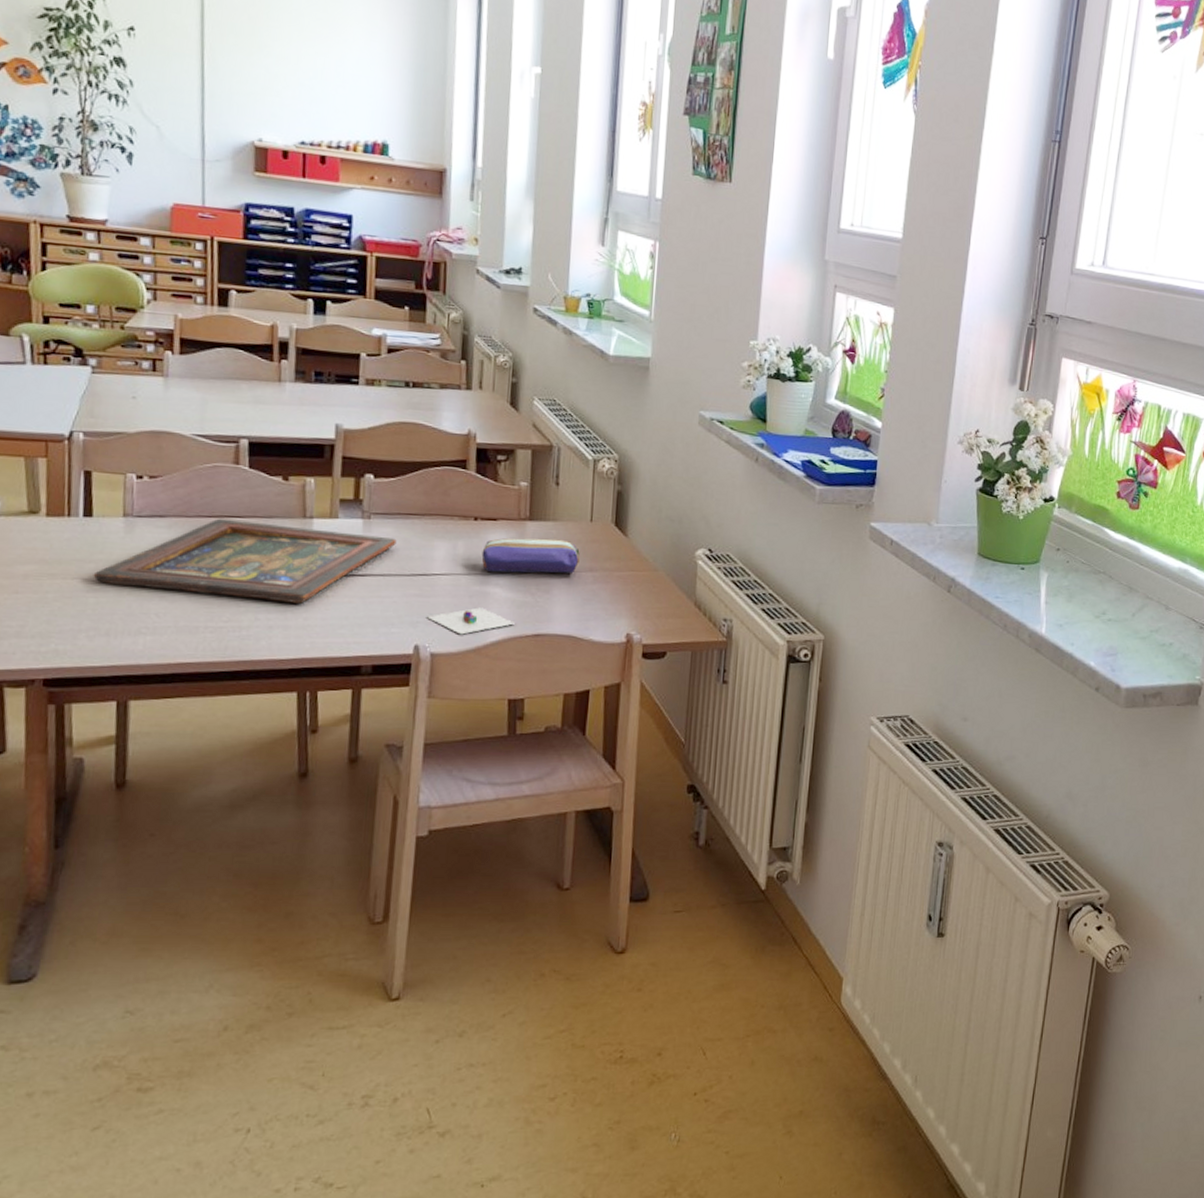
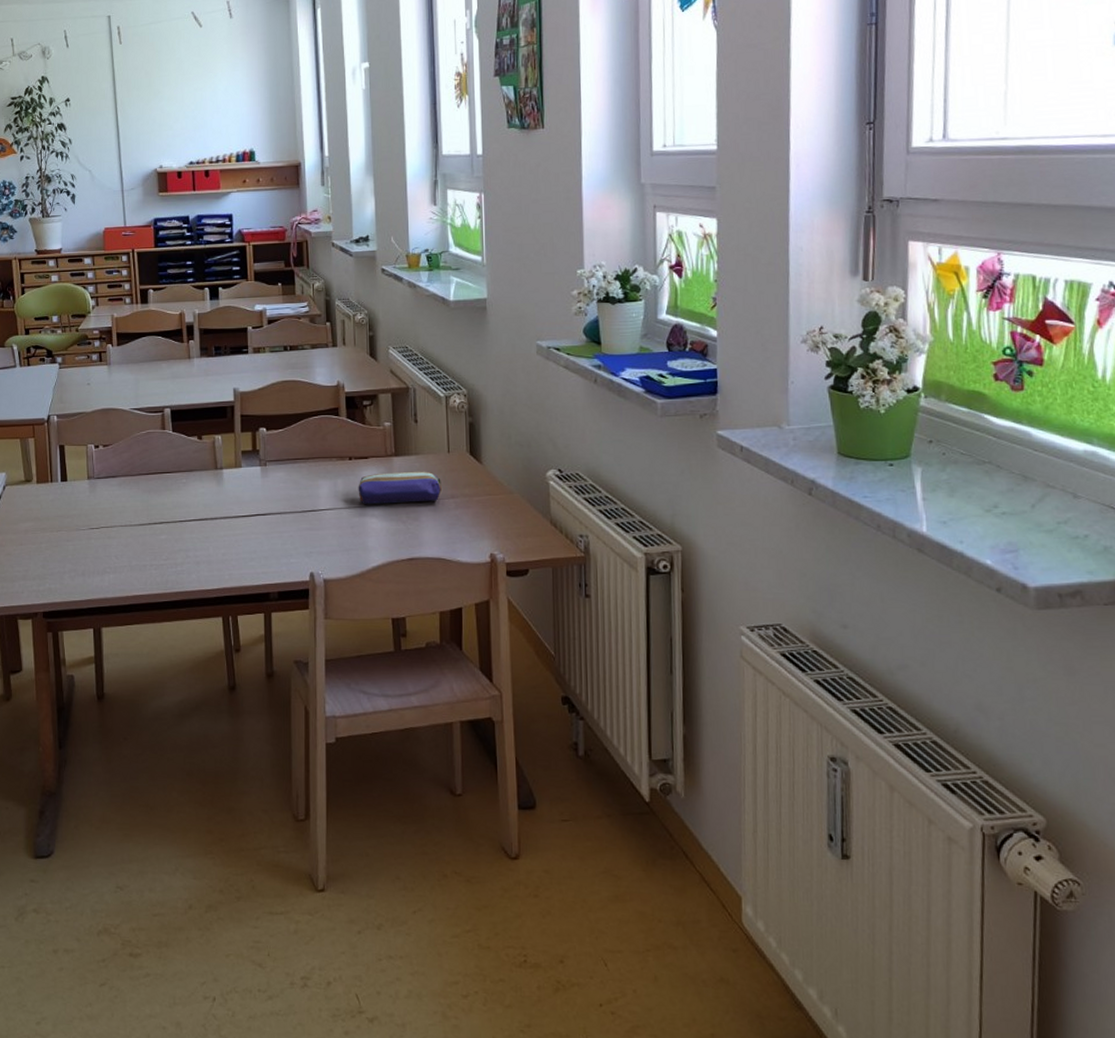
religious icon: present [93,518,397,603] -> none [70,475,288,541]
toy blocks: present [427,607,515,635] -> none [318,537,391,562]

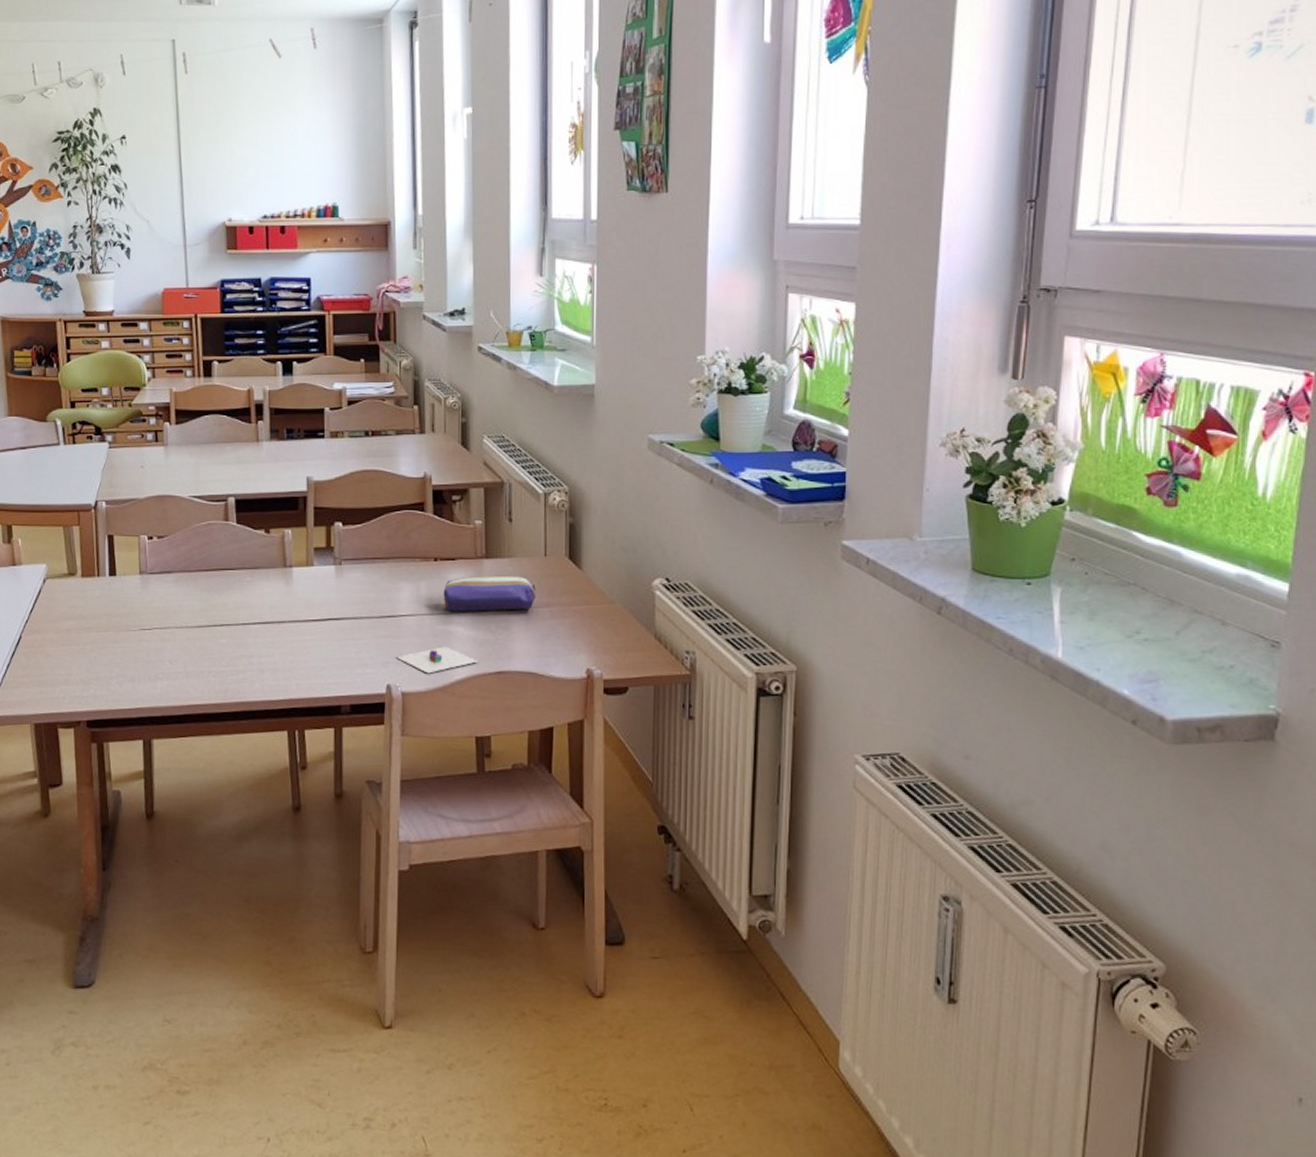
toy blocks: none [318,537,391,562] -> present [397,646,478,674]

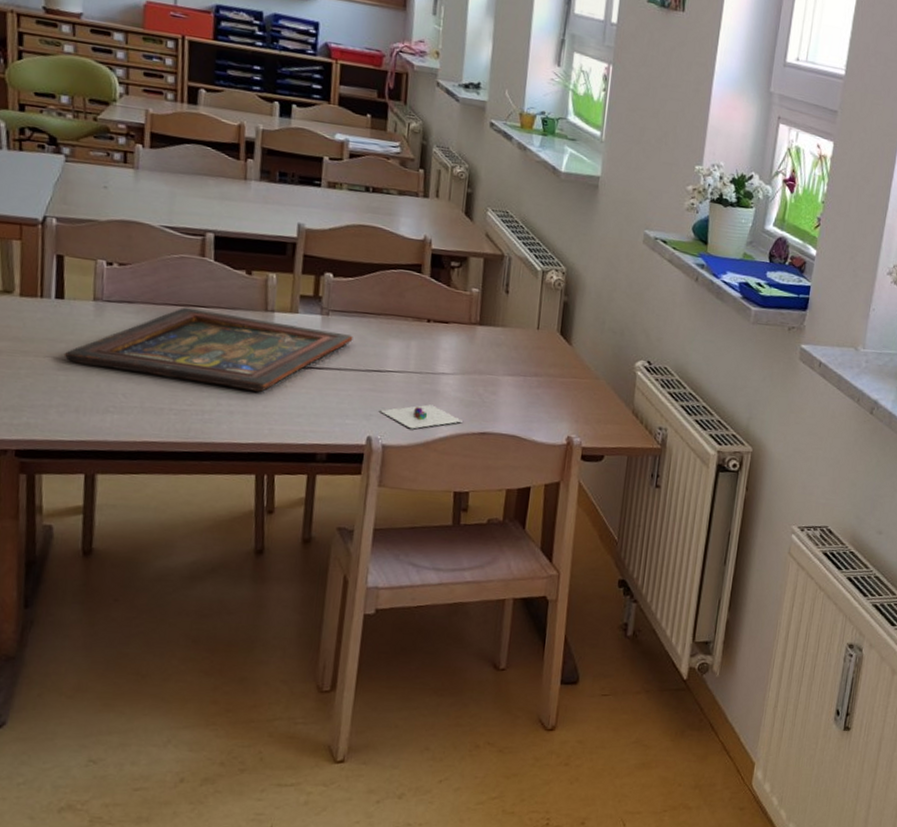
religious icon: none [119,571,366,648] -> present [63,307,353,392]
pencil case: present [443,575,536,611] -> none [433,340,526,377]

